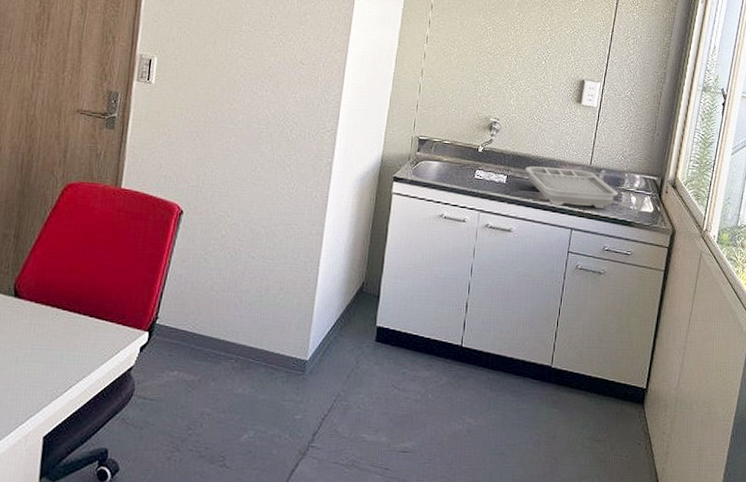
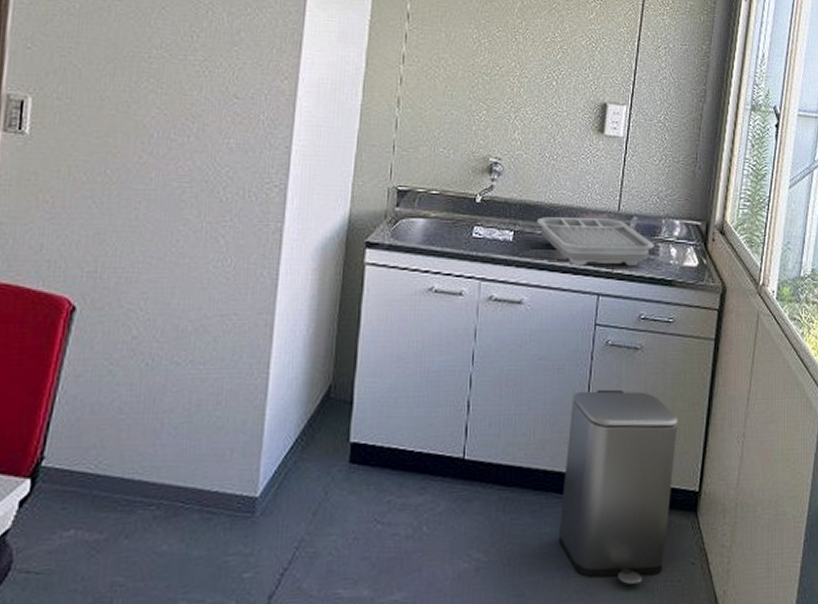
pedal bin: none [533,302,631,456] -> present [559,389,678,585]

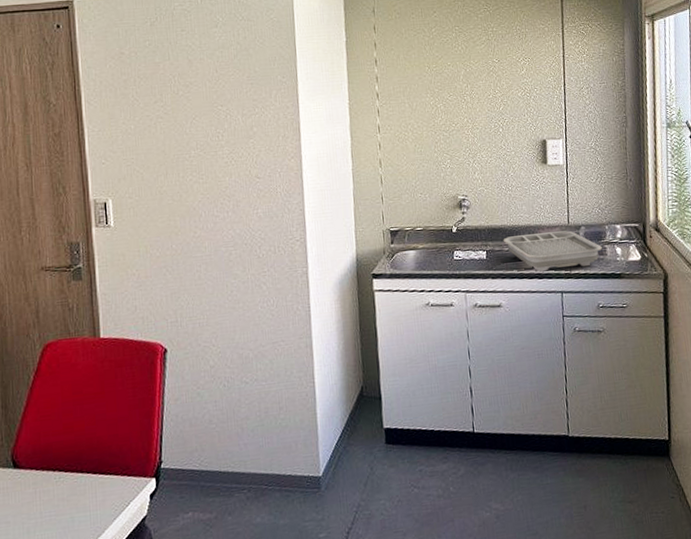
pedal bin: present [559,389,678,585] -> none [553,365,648,519]

